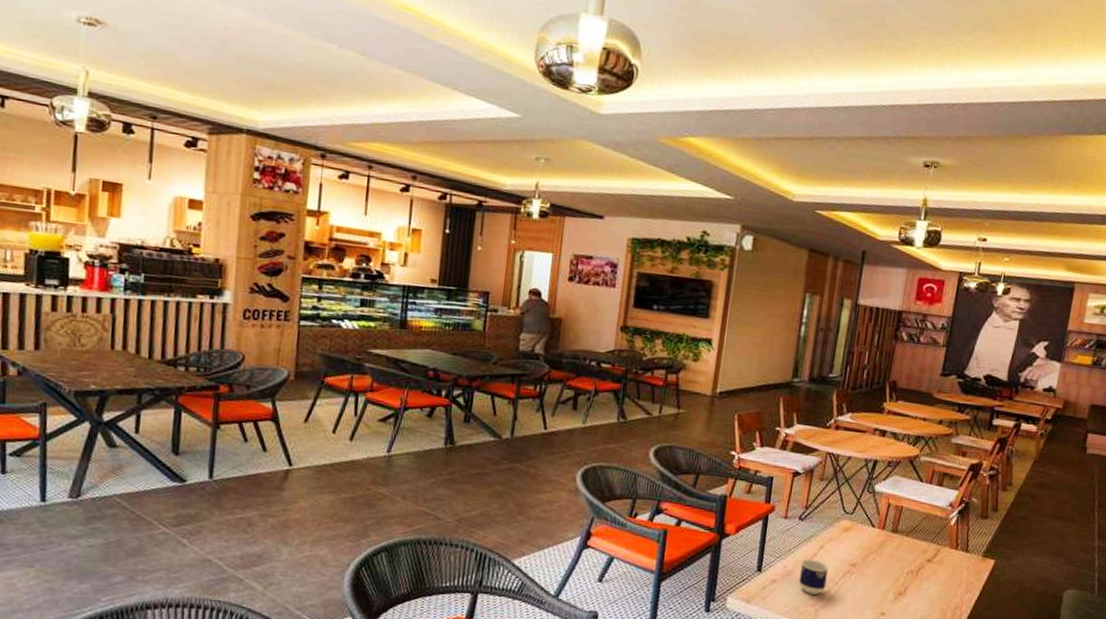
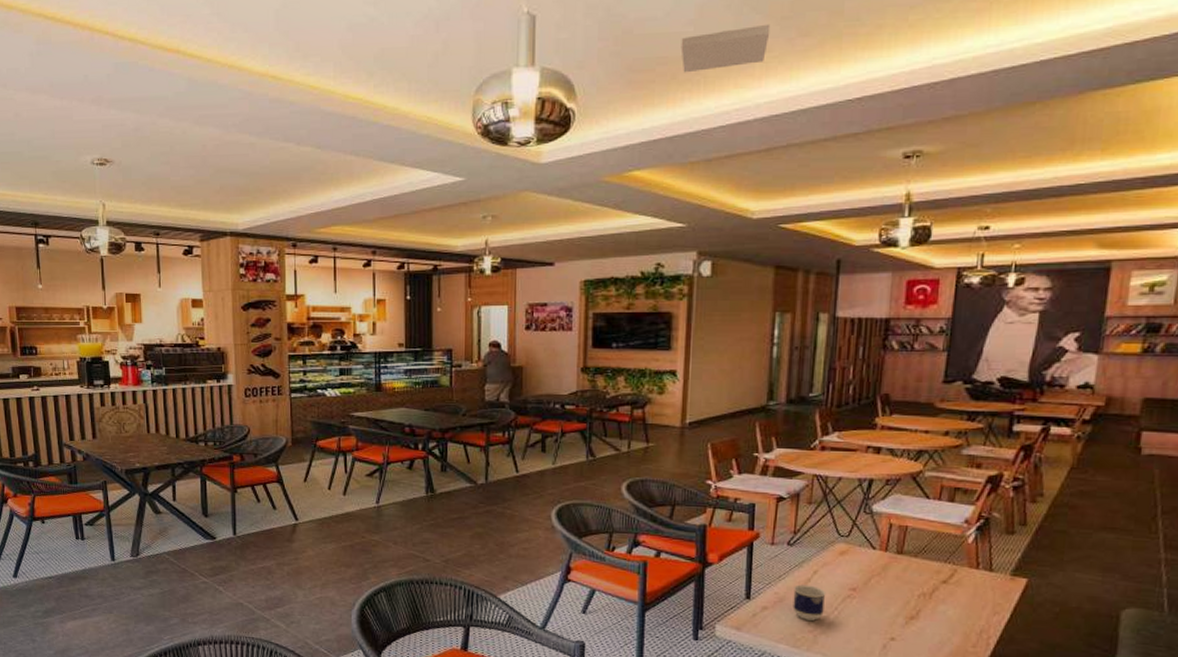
ceiling vent: none [742,17,823,56] -> present [680,23,771,73]

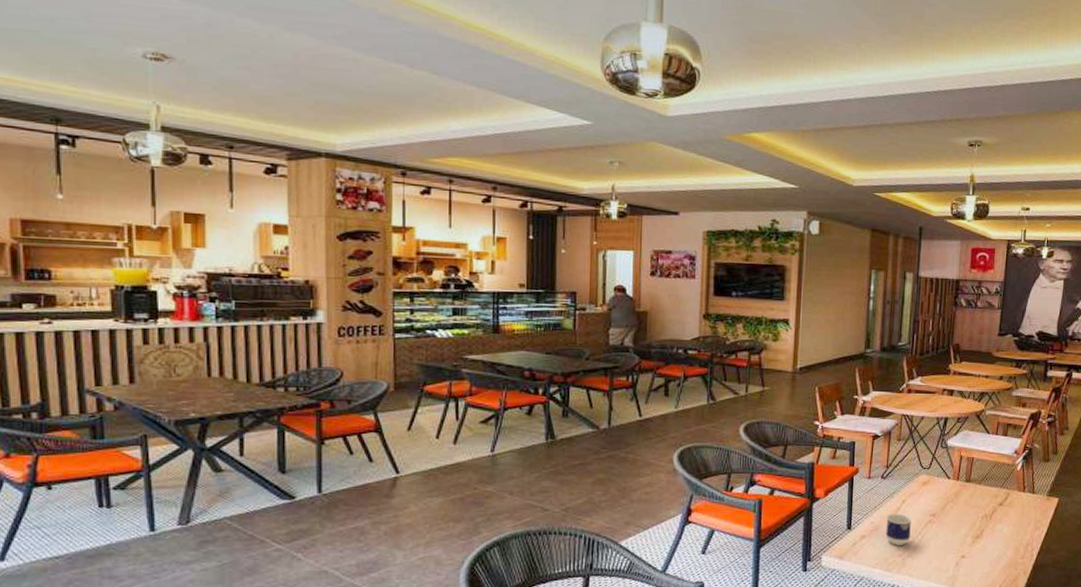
ceiling vent: present [680,23,771,73] -> none [794,17,868,51]

